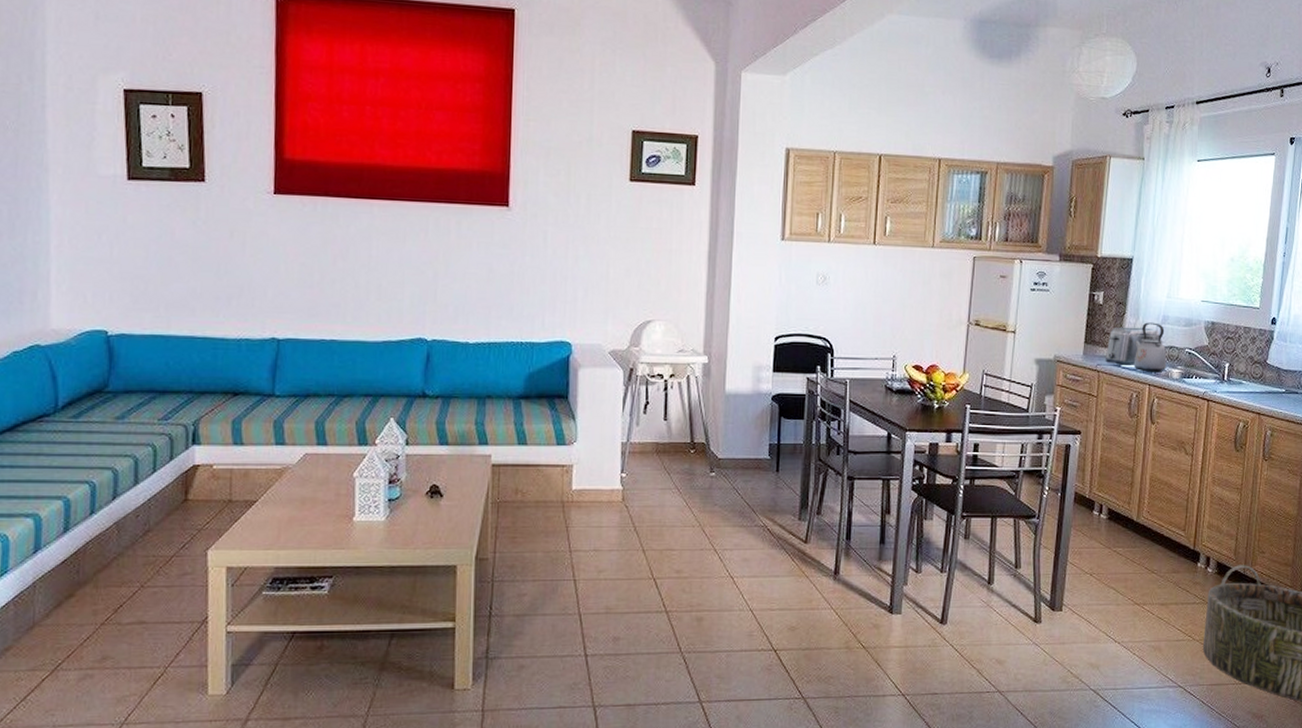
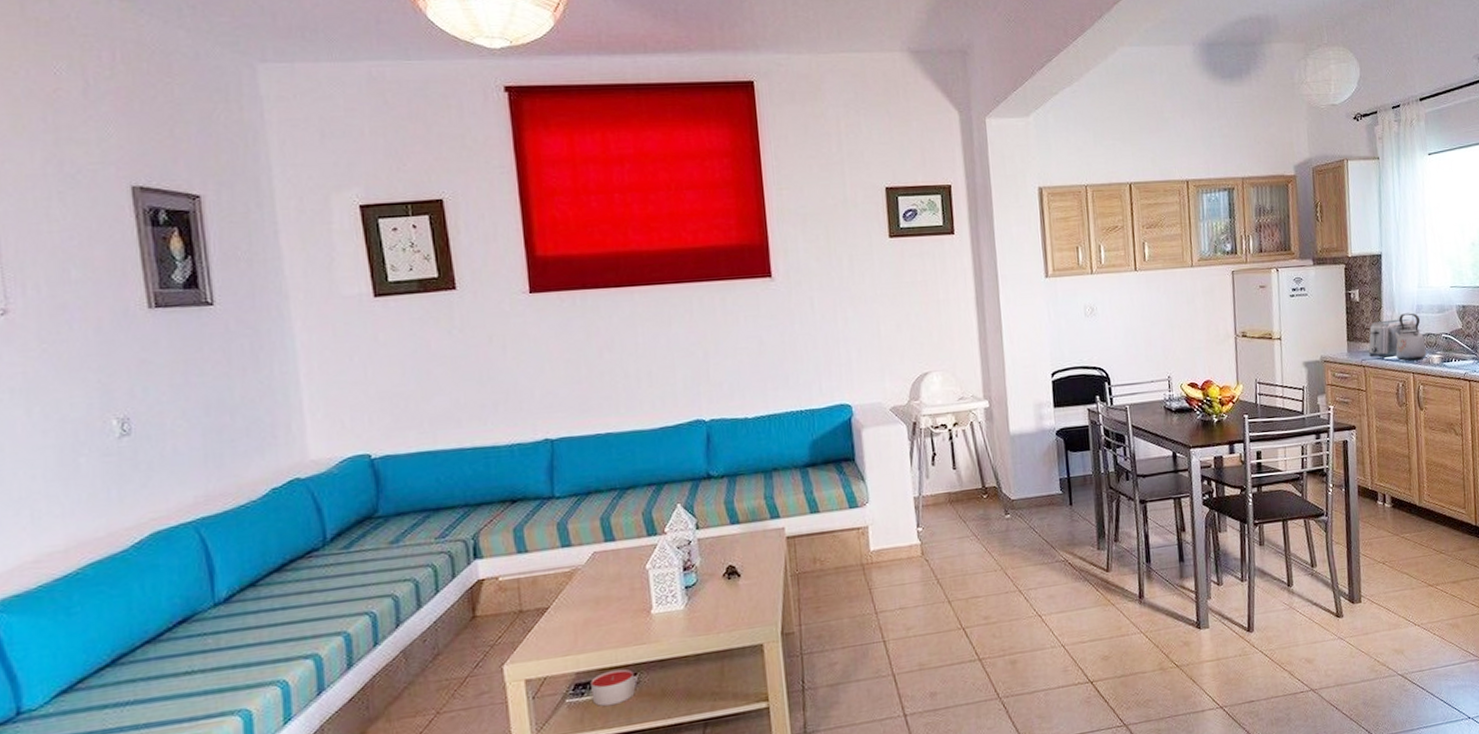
candle: none [287,570,330,604] -> present [590,668,635,707]

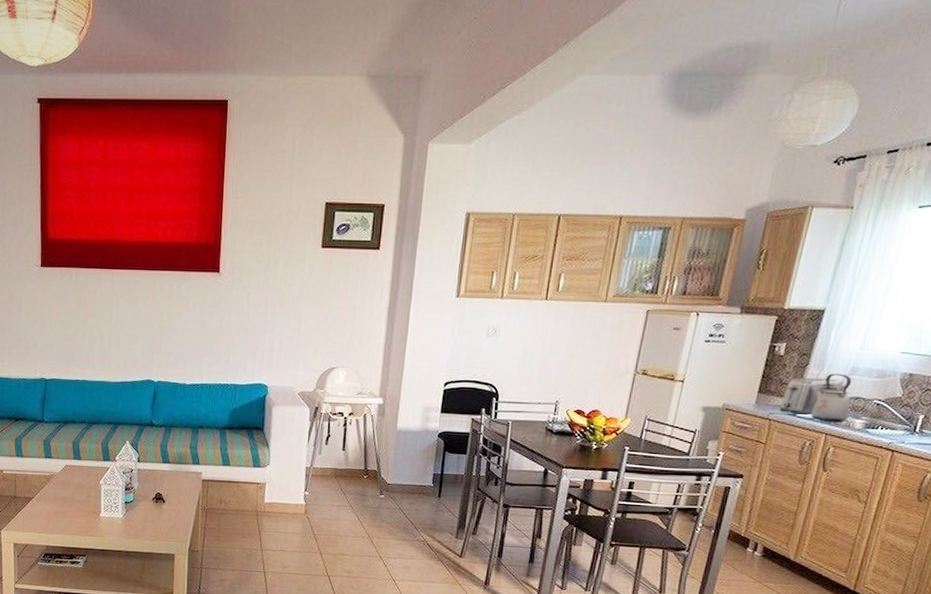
candle: present [590,668,635,707] -> none [55,549,83,574]

